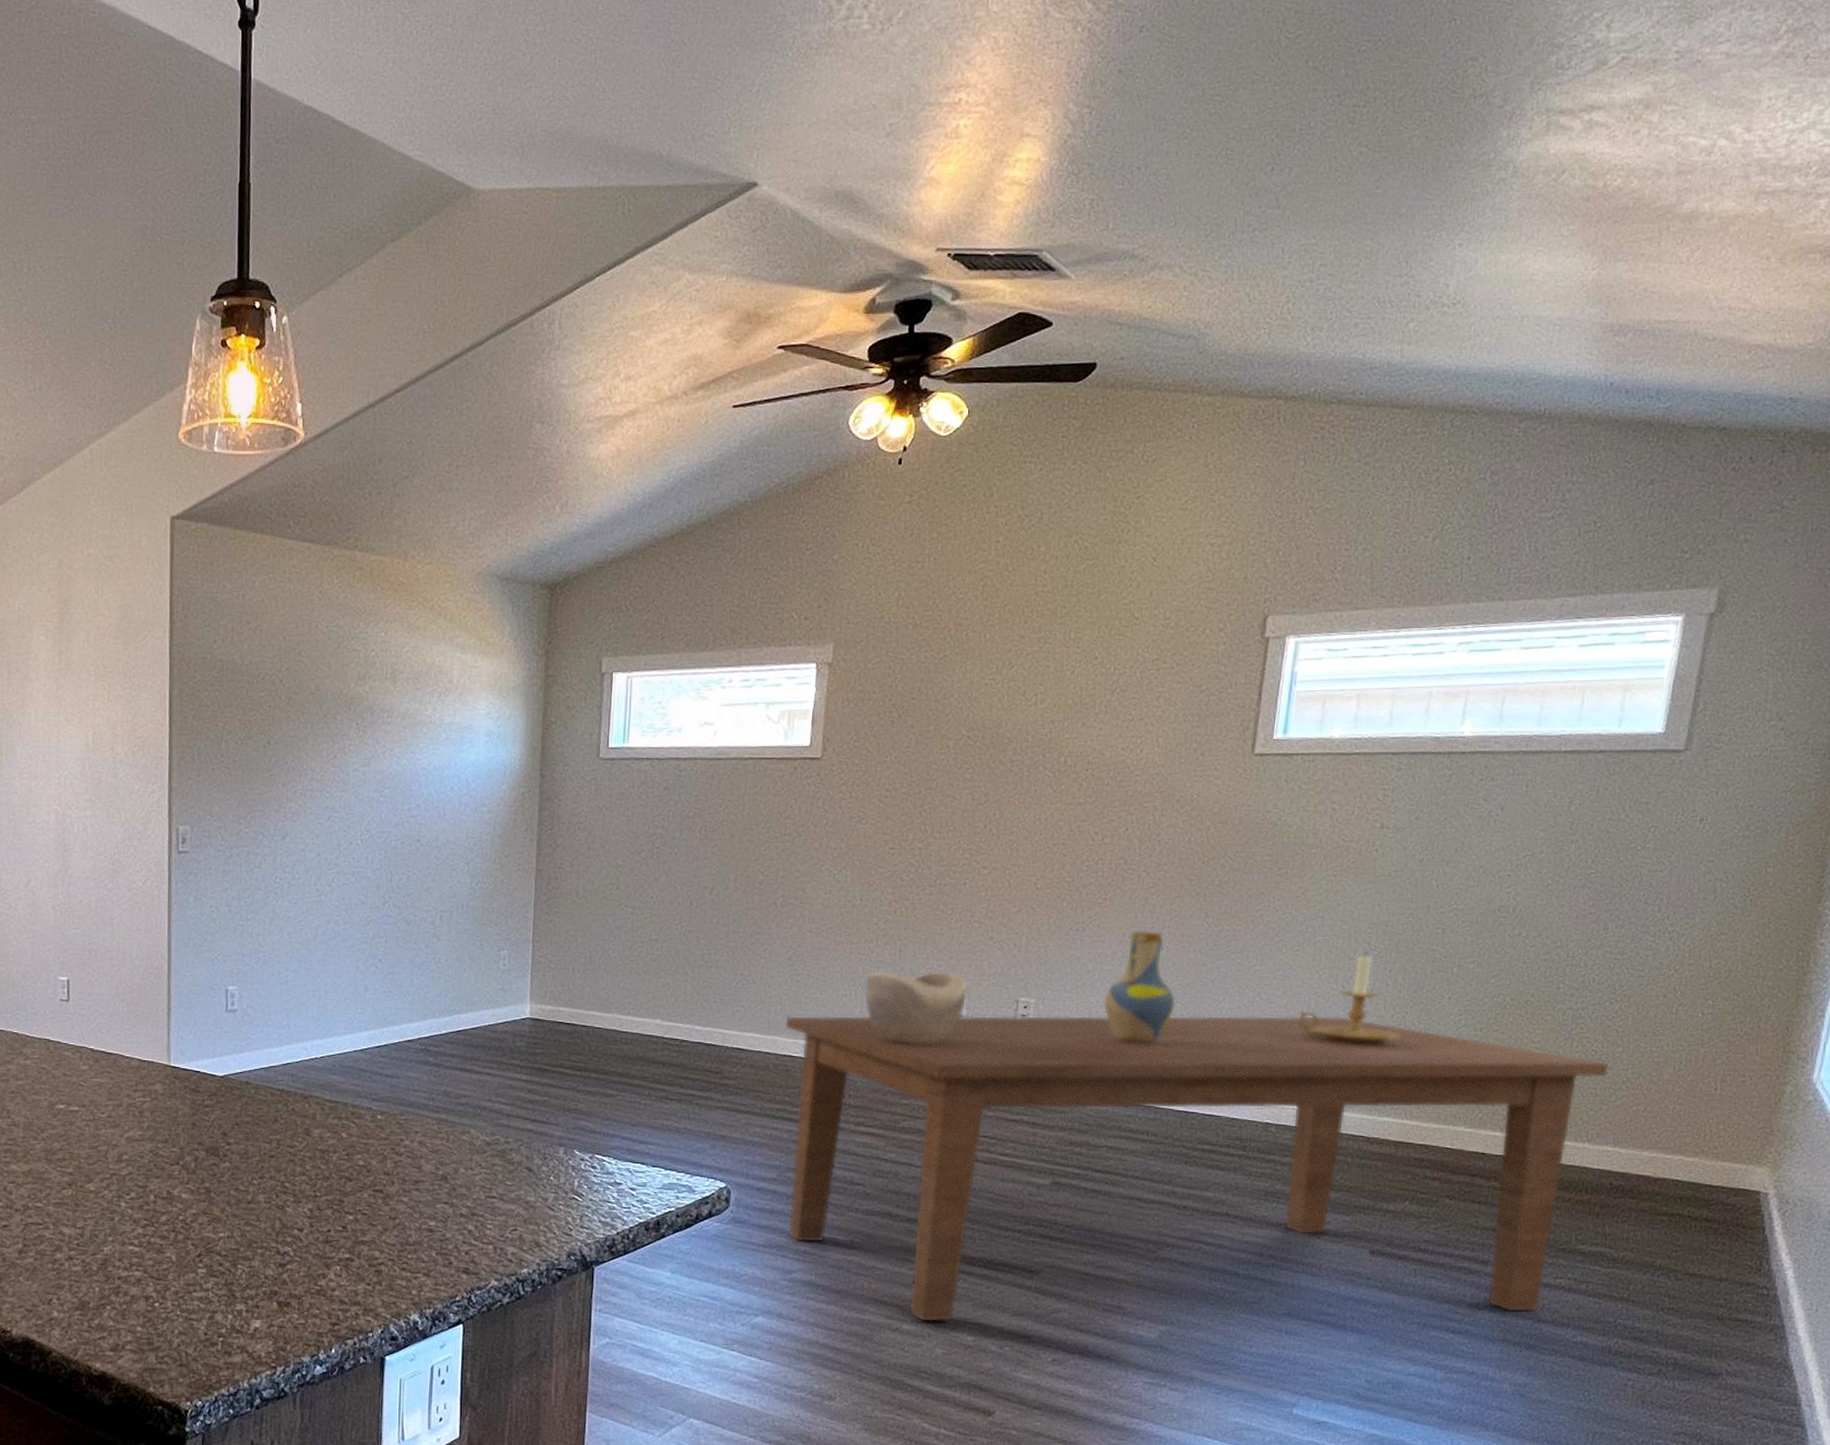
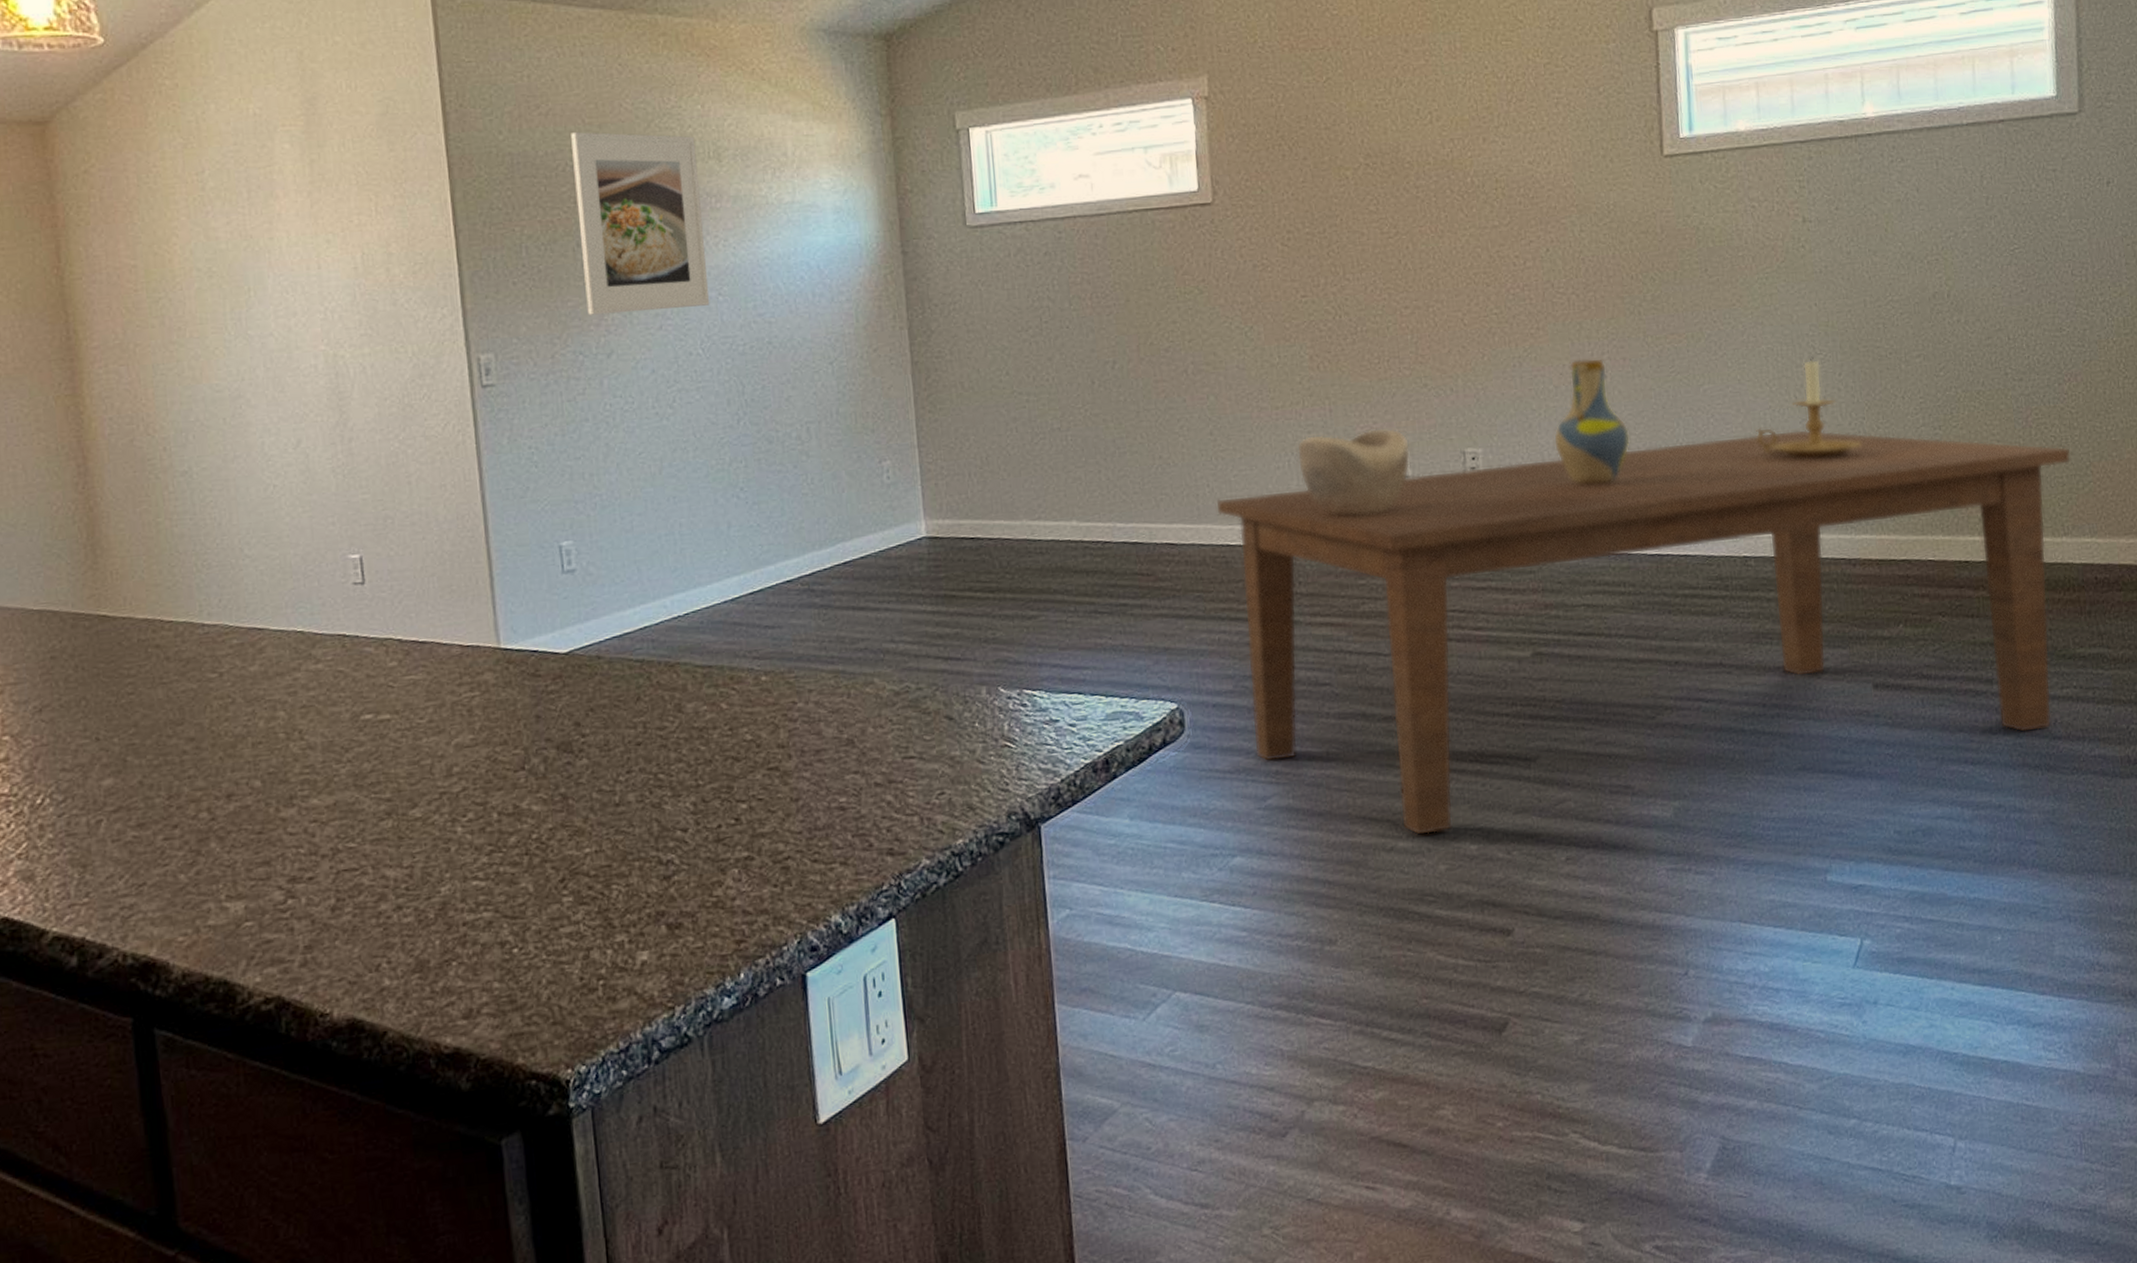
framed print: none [270,646,376,804] -> present [571,131,710,315]

